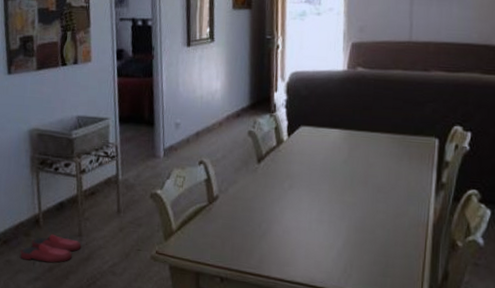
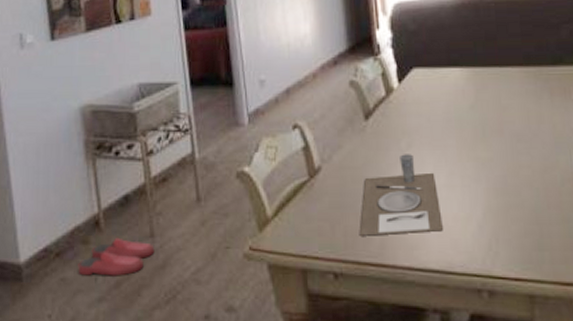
place setting: none [243,192,310,255] -> present [359,154,443,236]

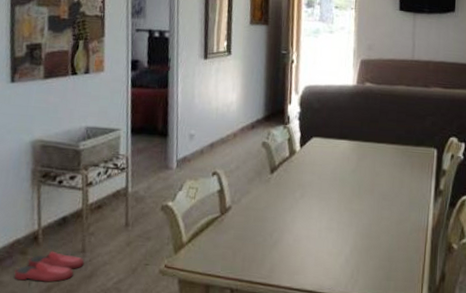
place setting: present [359,154,443,236] -> none [254,202,320,263]

